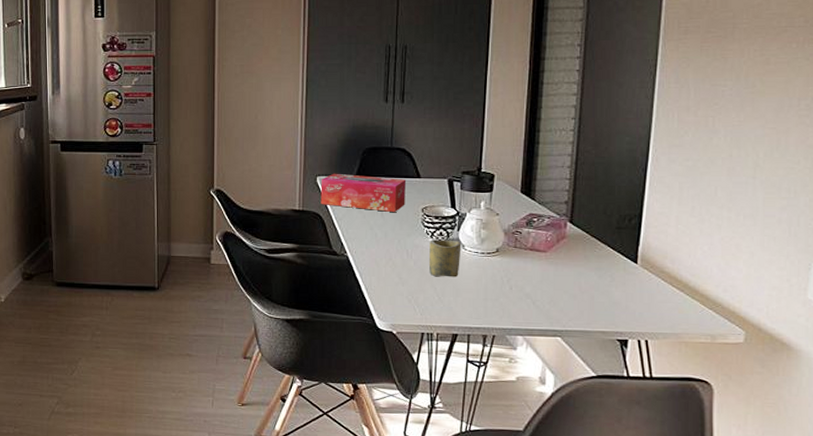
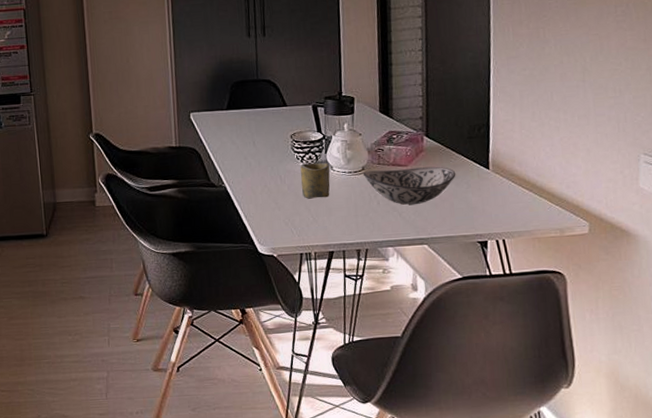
tissue box: present [320,173,407,212] -> none [194,108,275,141]
decorative bowl: none [496,254,600,293] -> present [363,166,456,205]

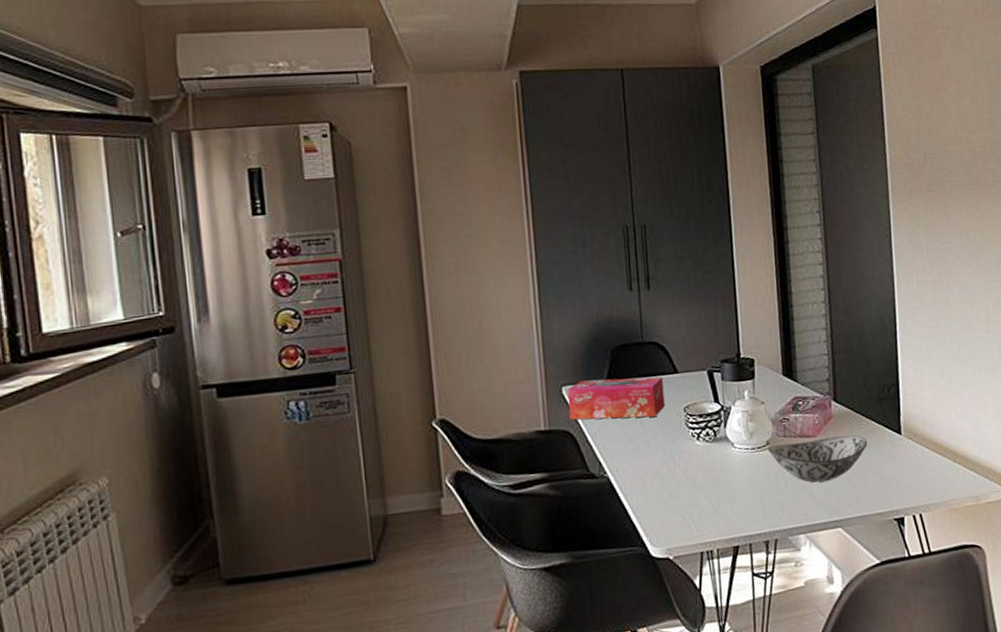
tissue box: none [194,108,275,141] -> present [567,377,665,421]
cup: present [300,163,330,198] -> none [696,439,732,484]

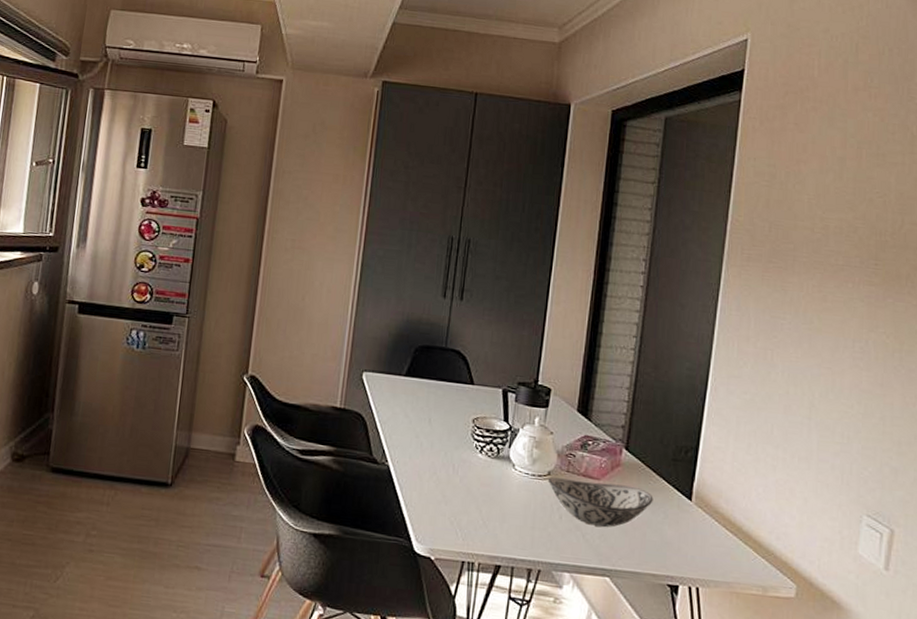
tissue box: present [567,377,665,421] -> none [364,370,459,420]

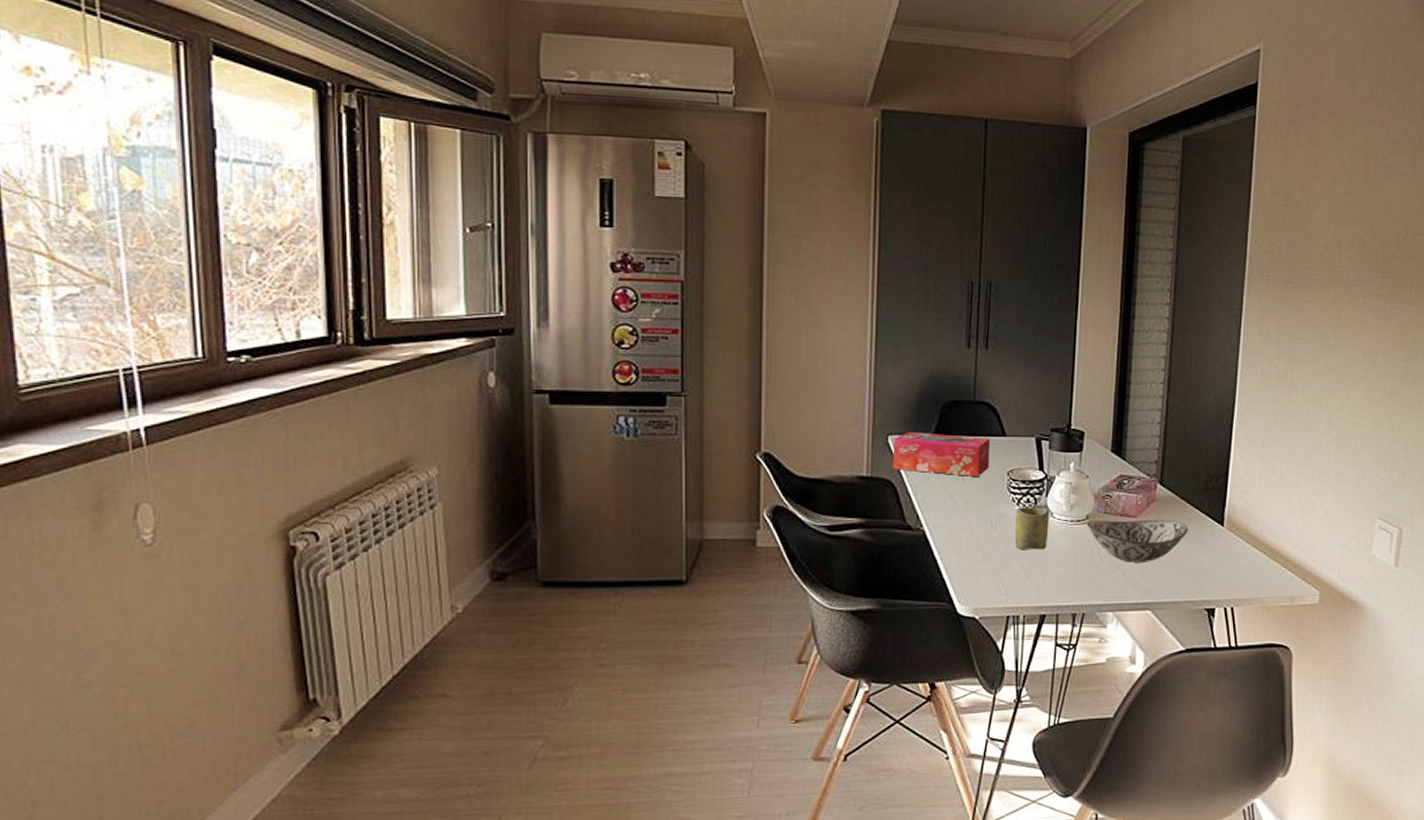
tissue box: none [364,370,459,420] -> present [892,431,991,476]
cup: none [475,455,512,500] -> present [1016,507,1050,550]

